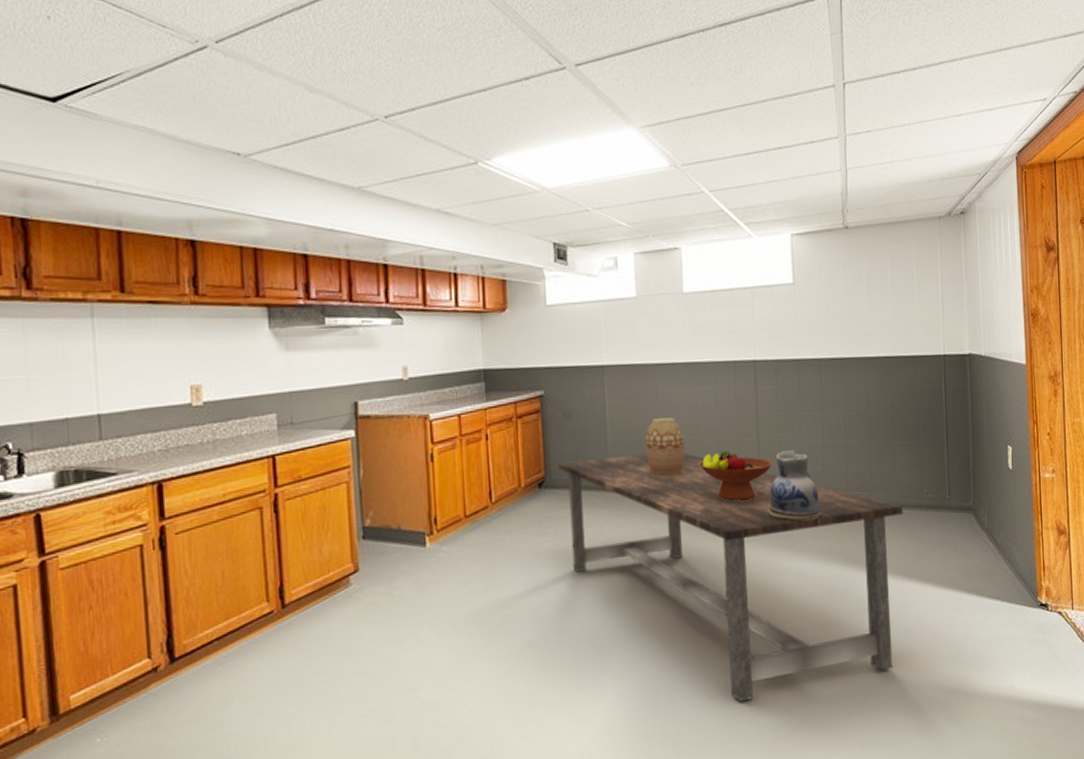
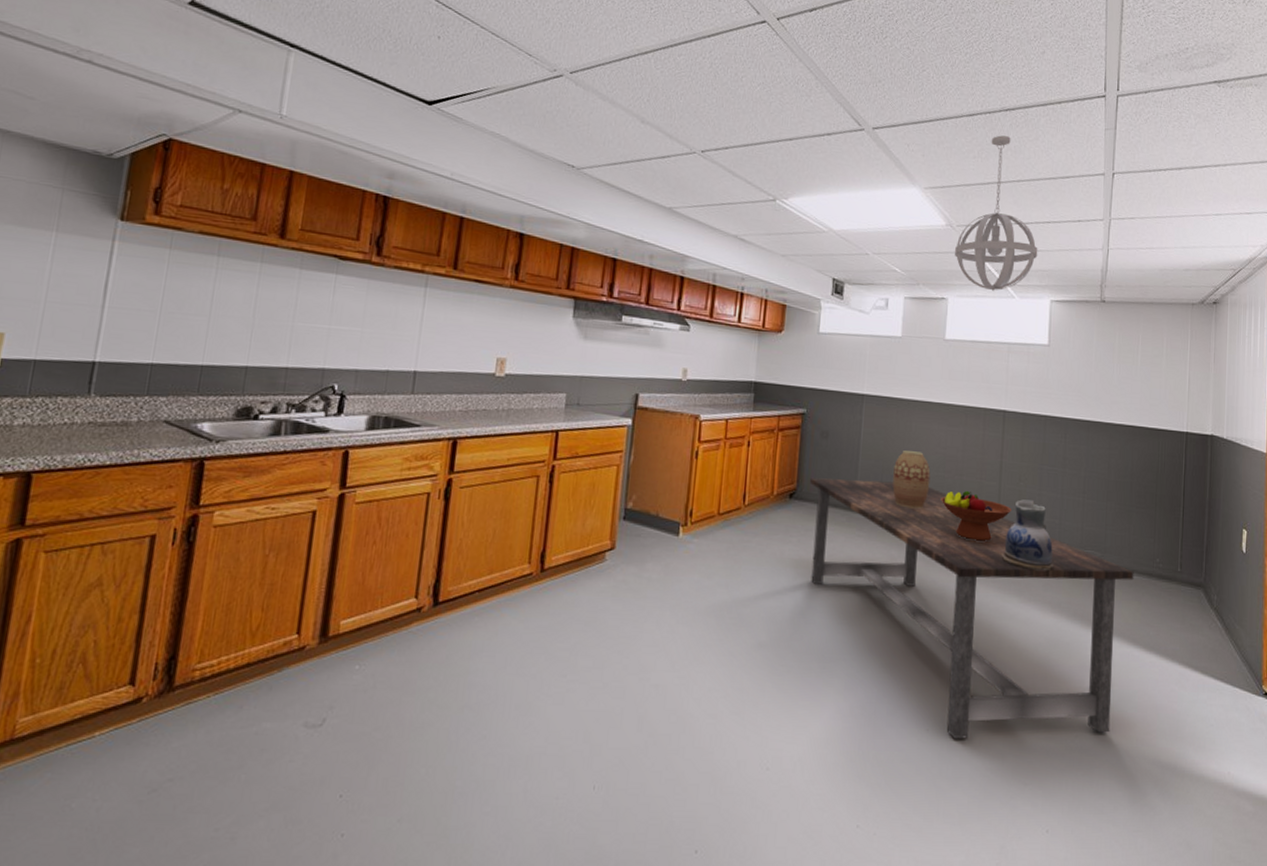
pendant light: none [683,55,772,233] -> present [955,135,1038,291]

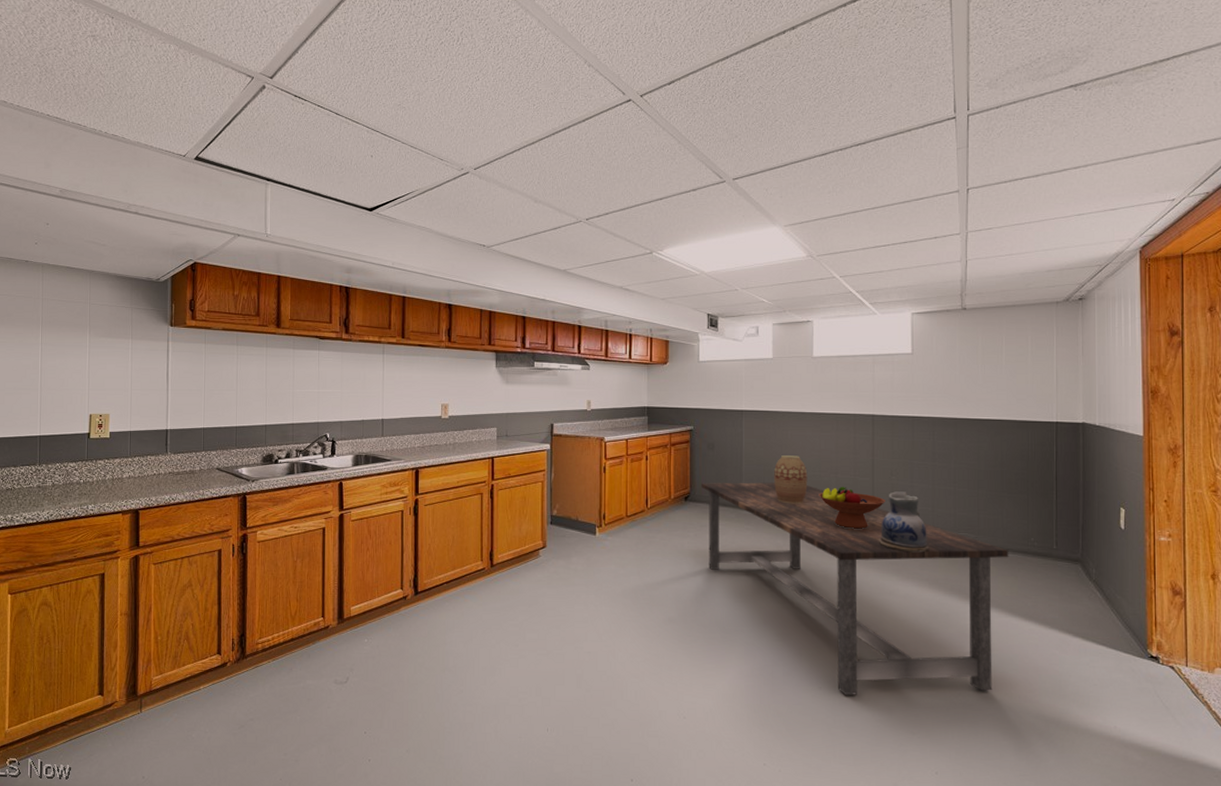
pendant light: present [955,135,1038,291] -> none [817,169,896,310]

